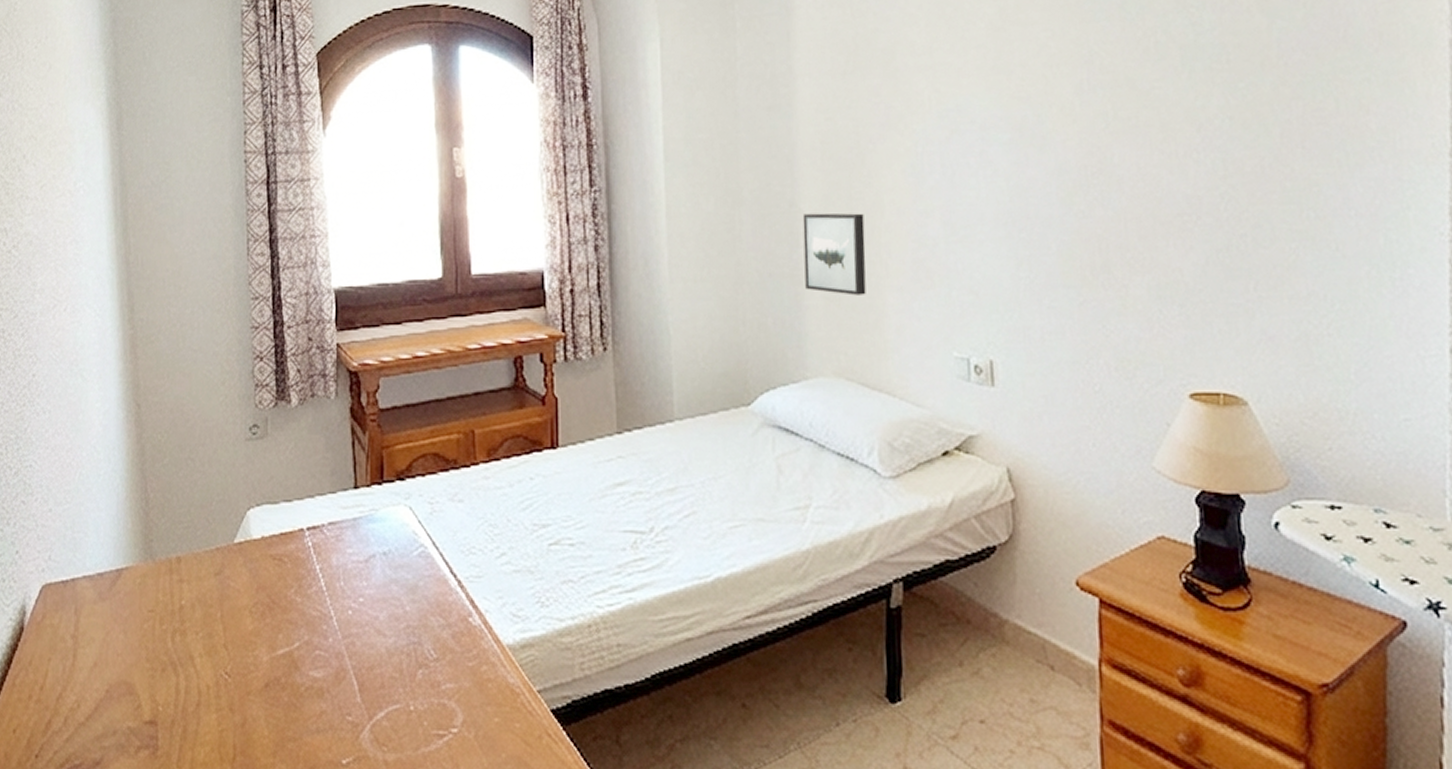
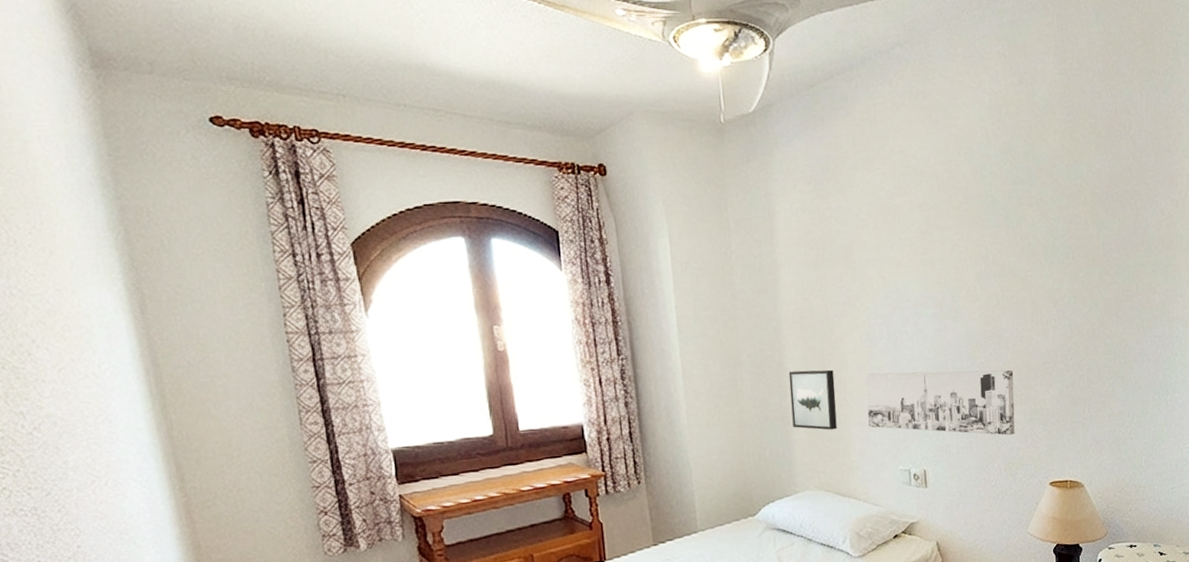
wall art: none [908,219,1133,318] -> present [866,369,1015,435]

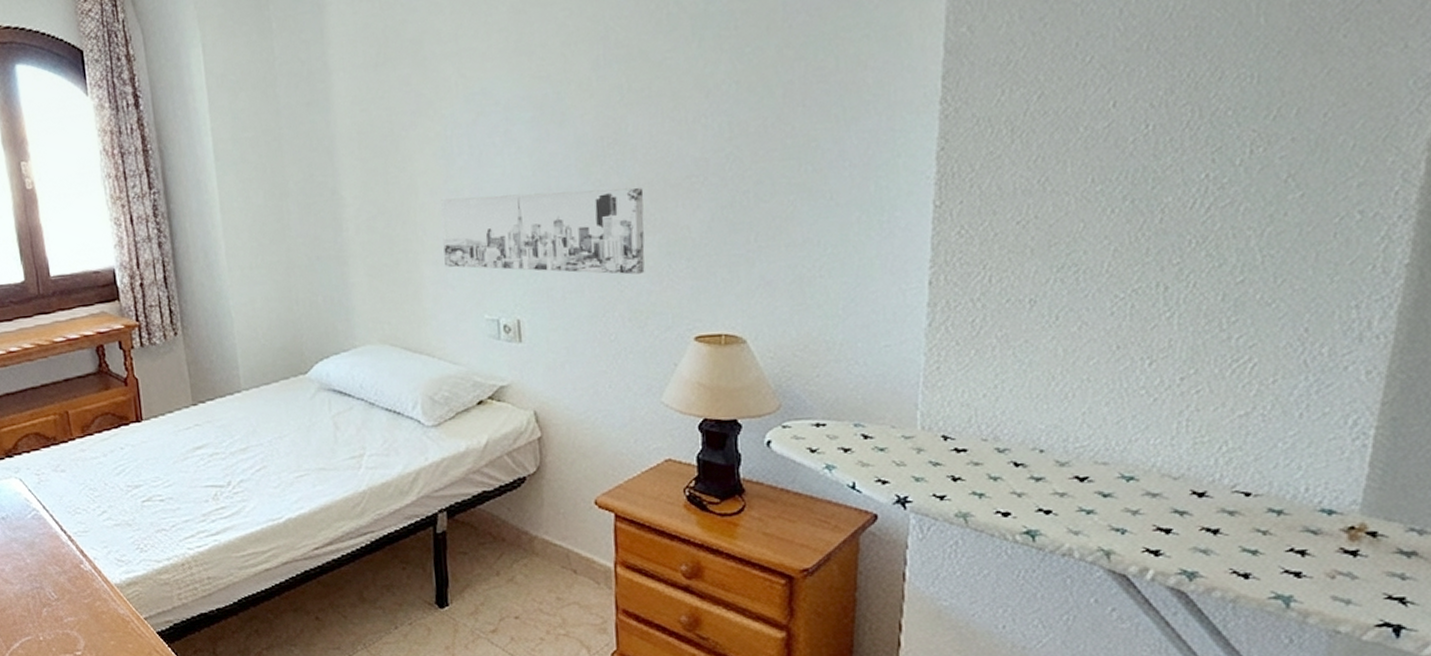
wall art: present [788,369,837,430] -> none [344,196,405,271]

